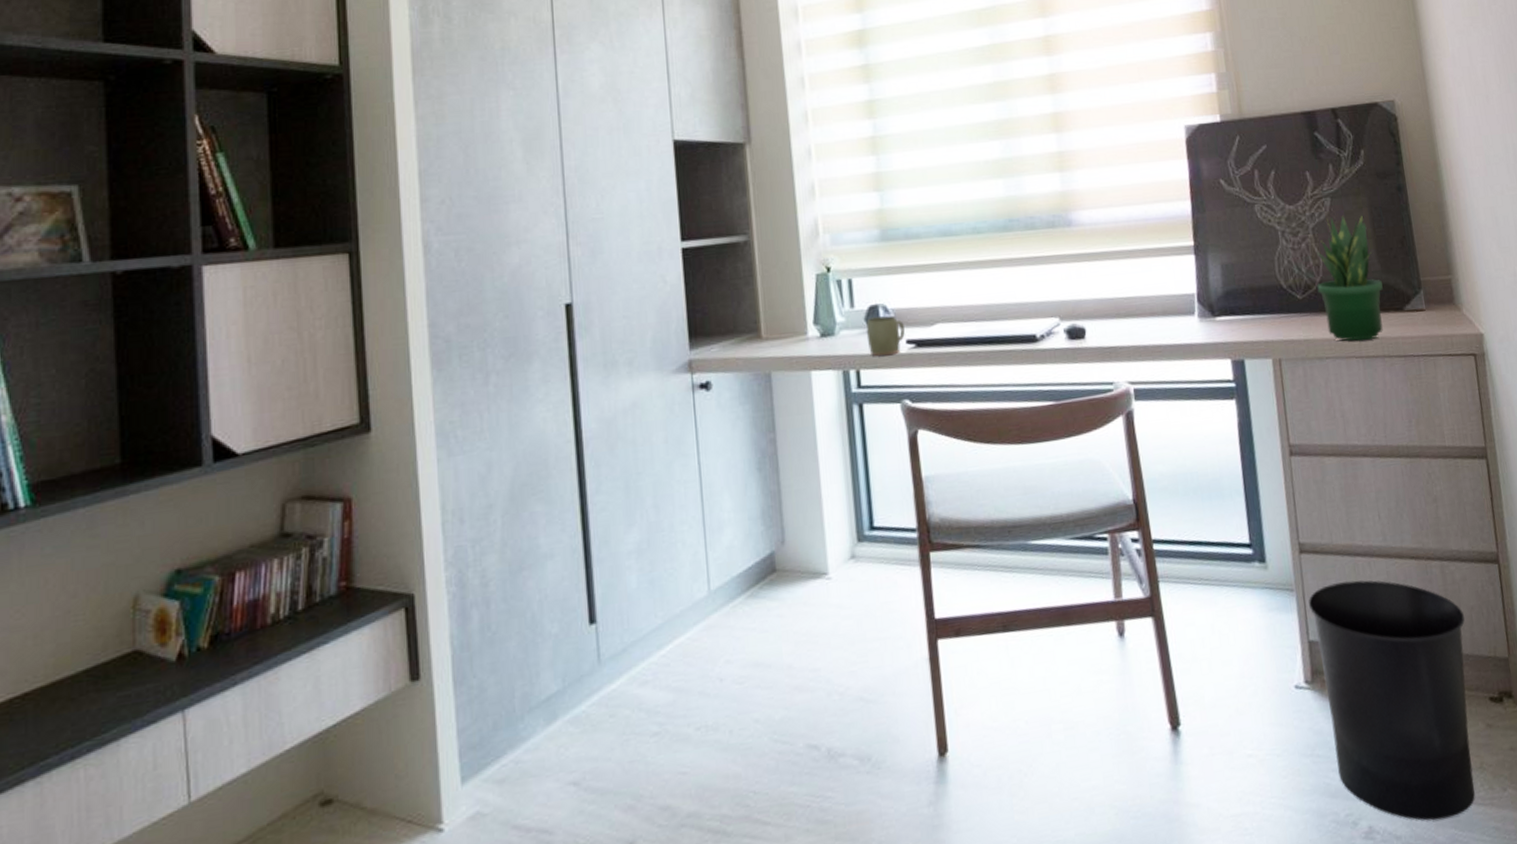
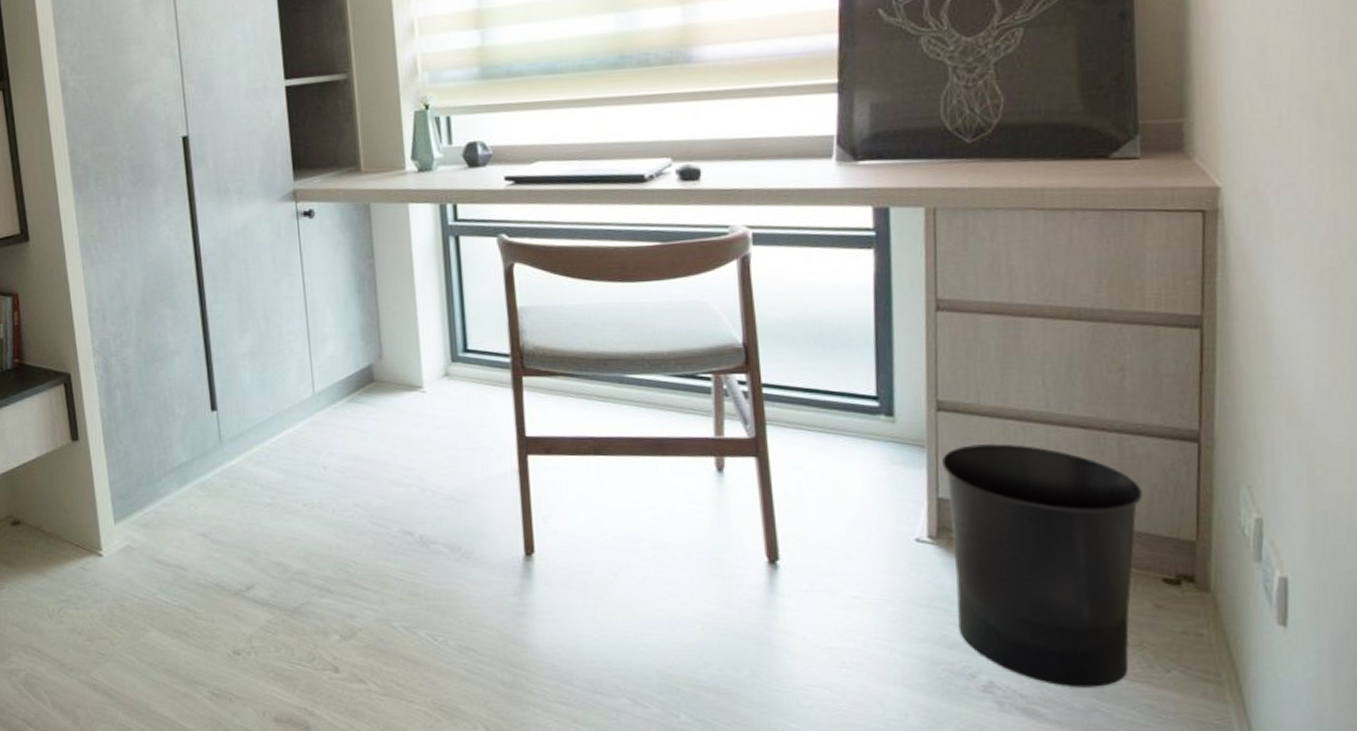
mug: present [866,315,905,356] -> none [463,152,503,191]
planter: present [1316,215,1383,341] -> none [993,48,1083,192]

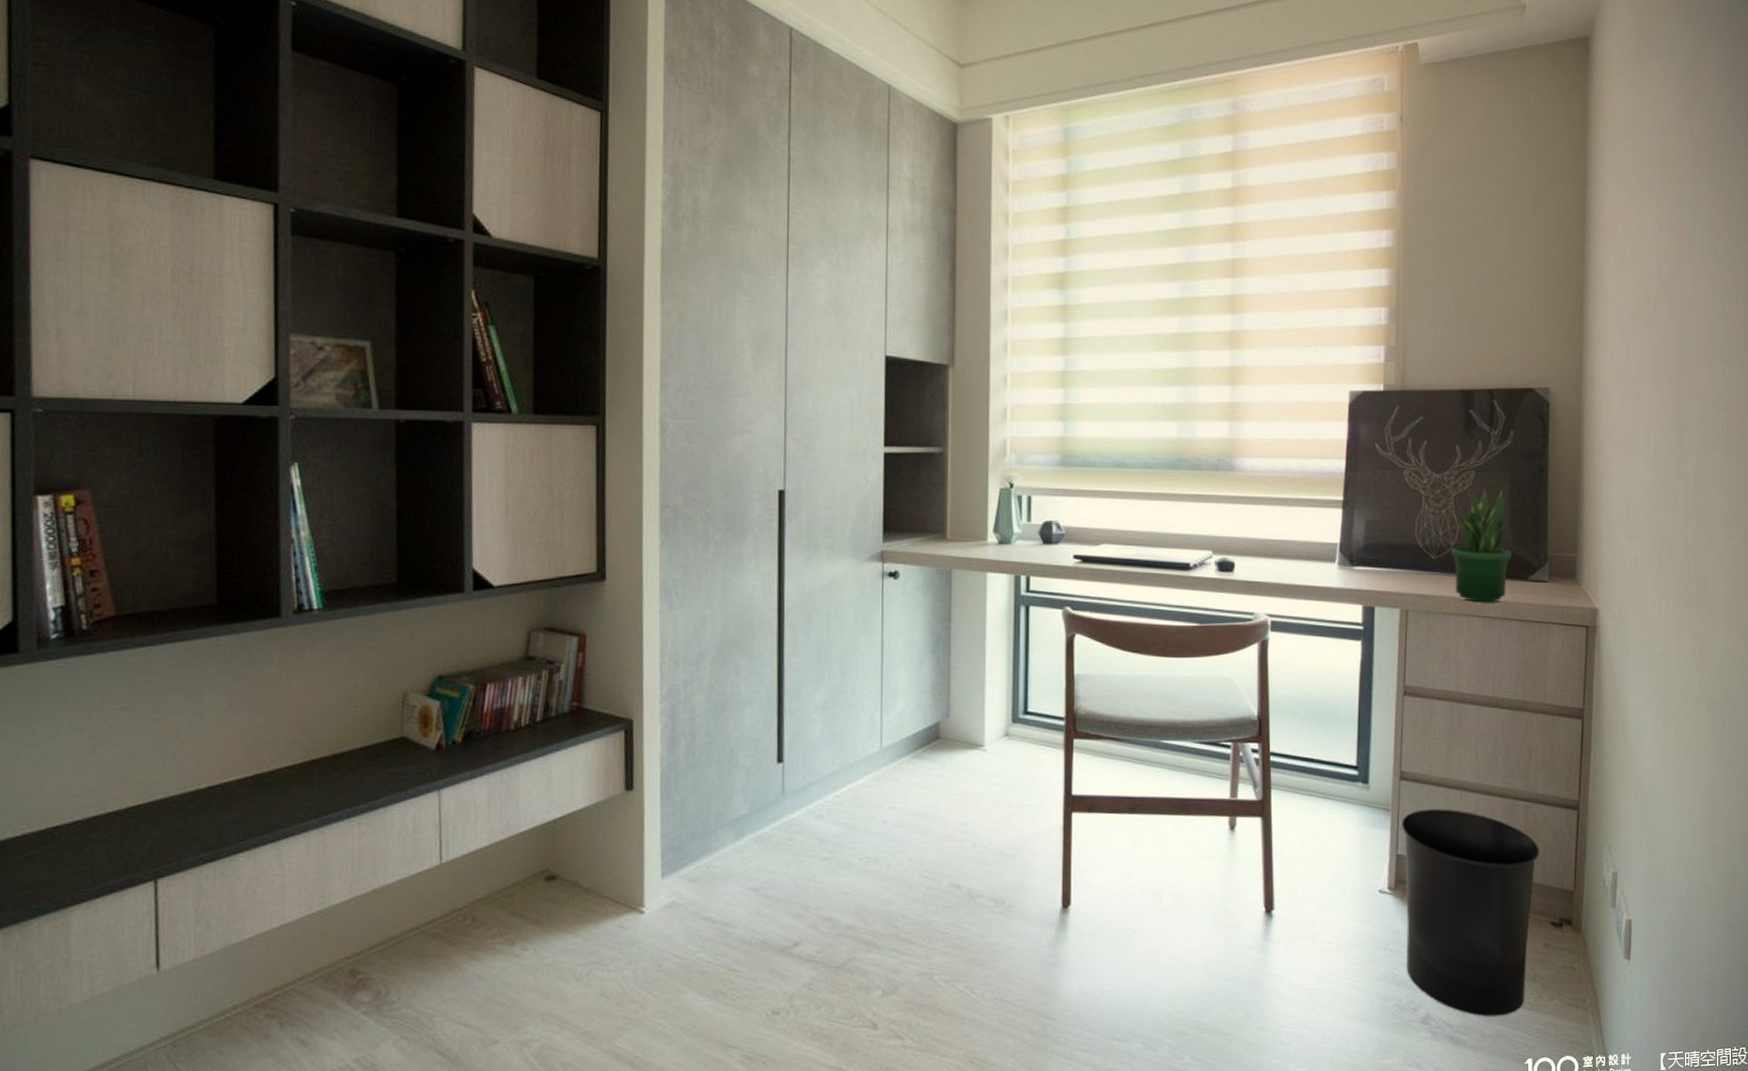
planter: none [993,48,1083,192] -> present [1451,488,1511,603]

